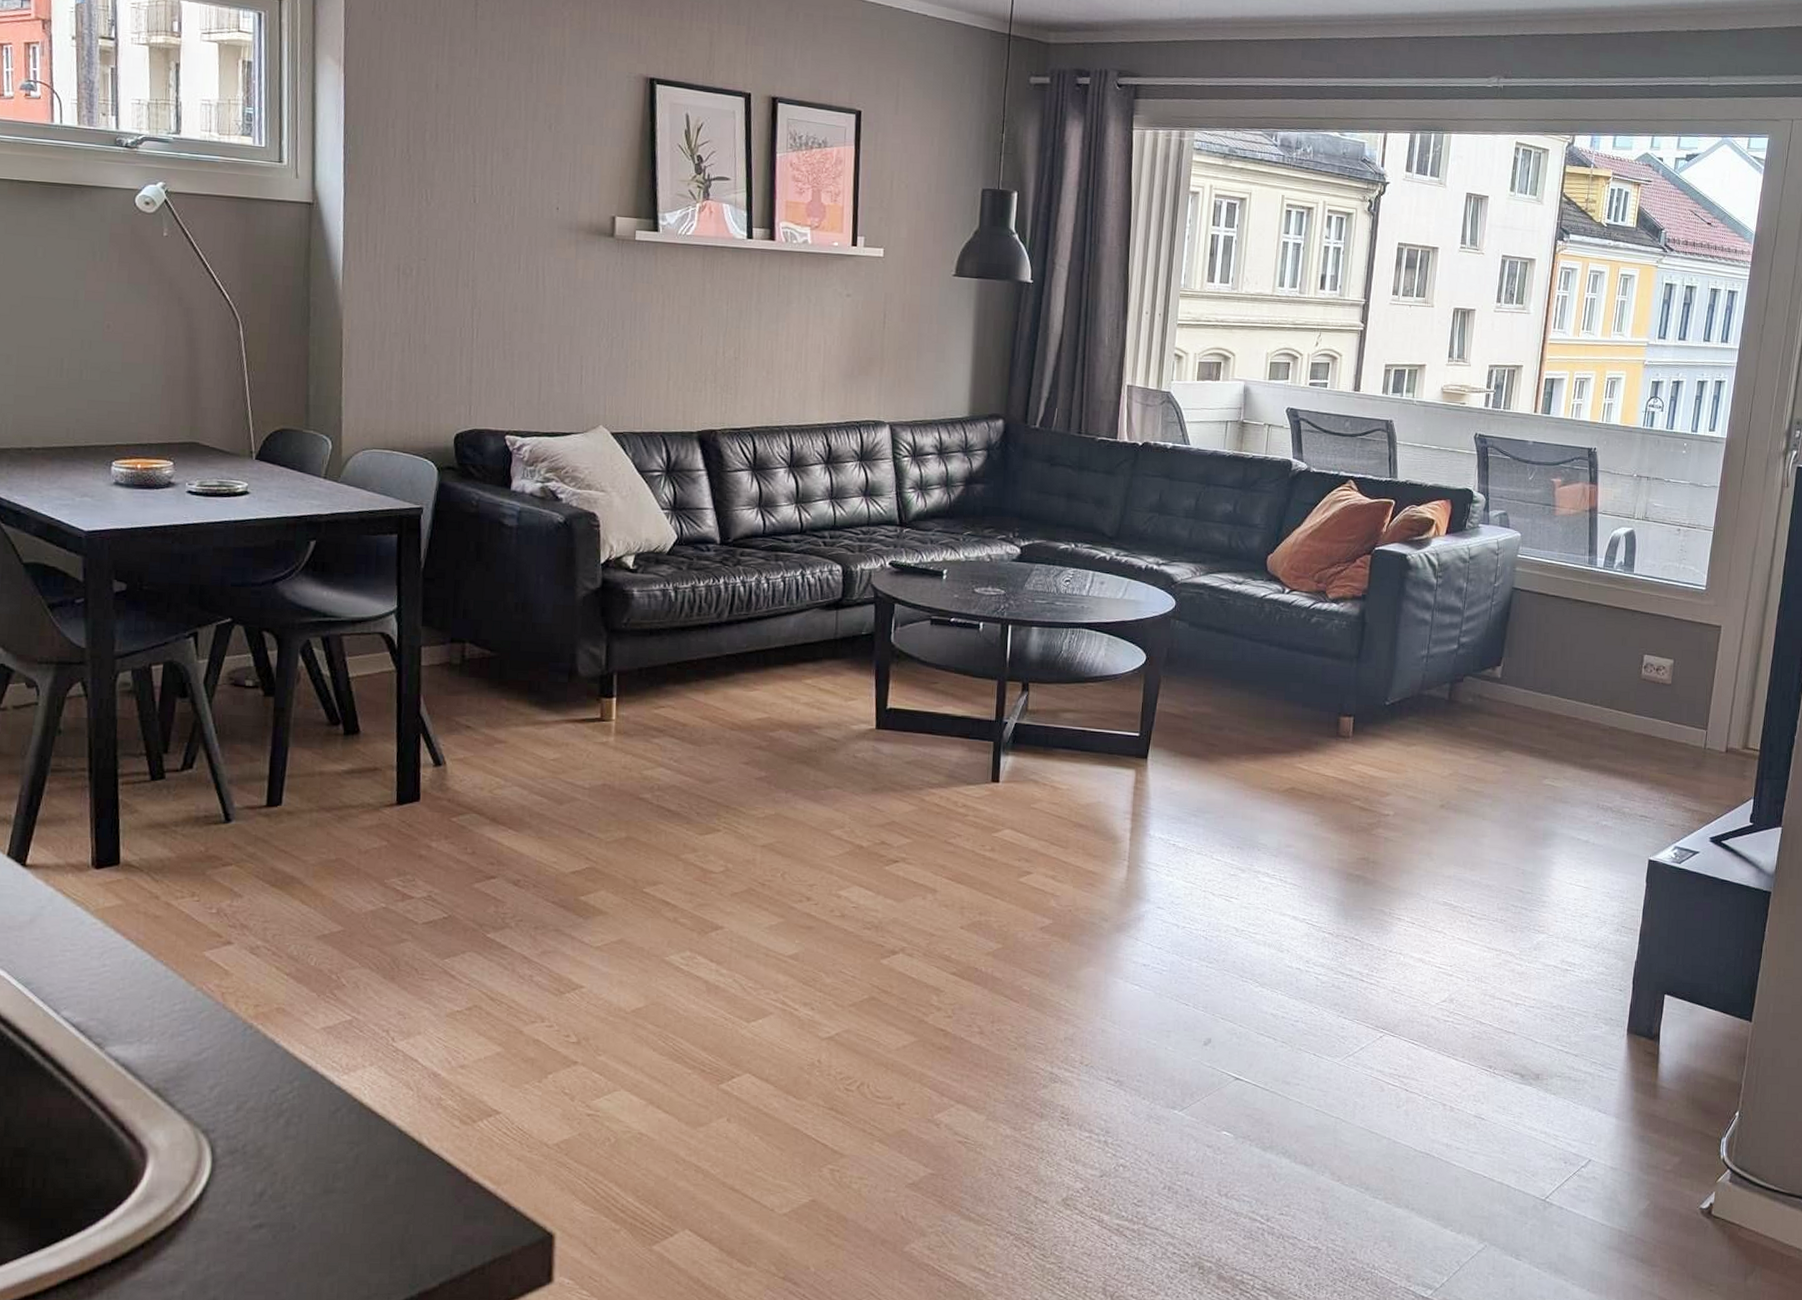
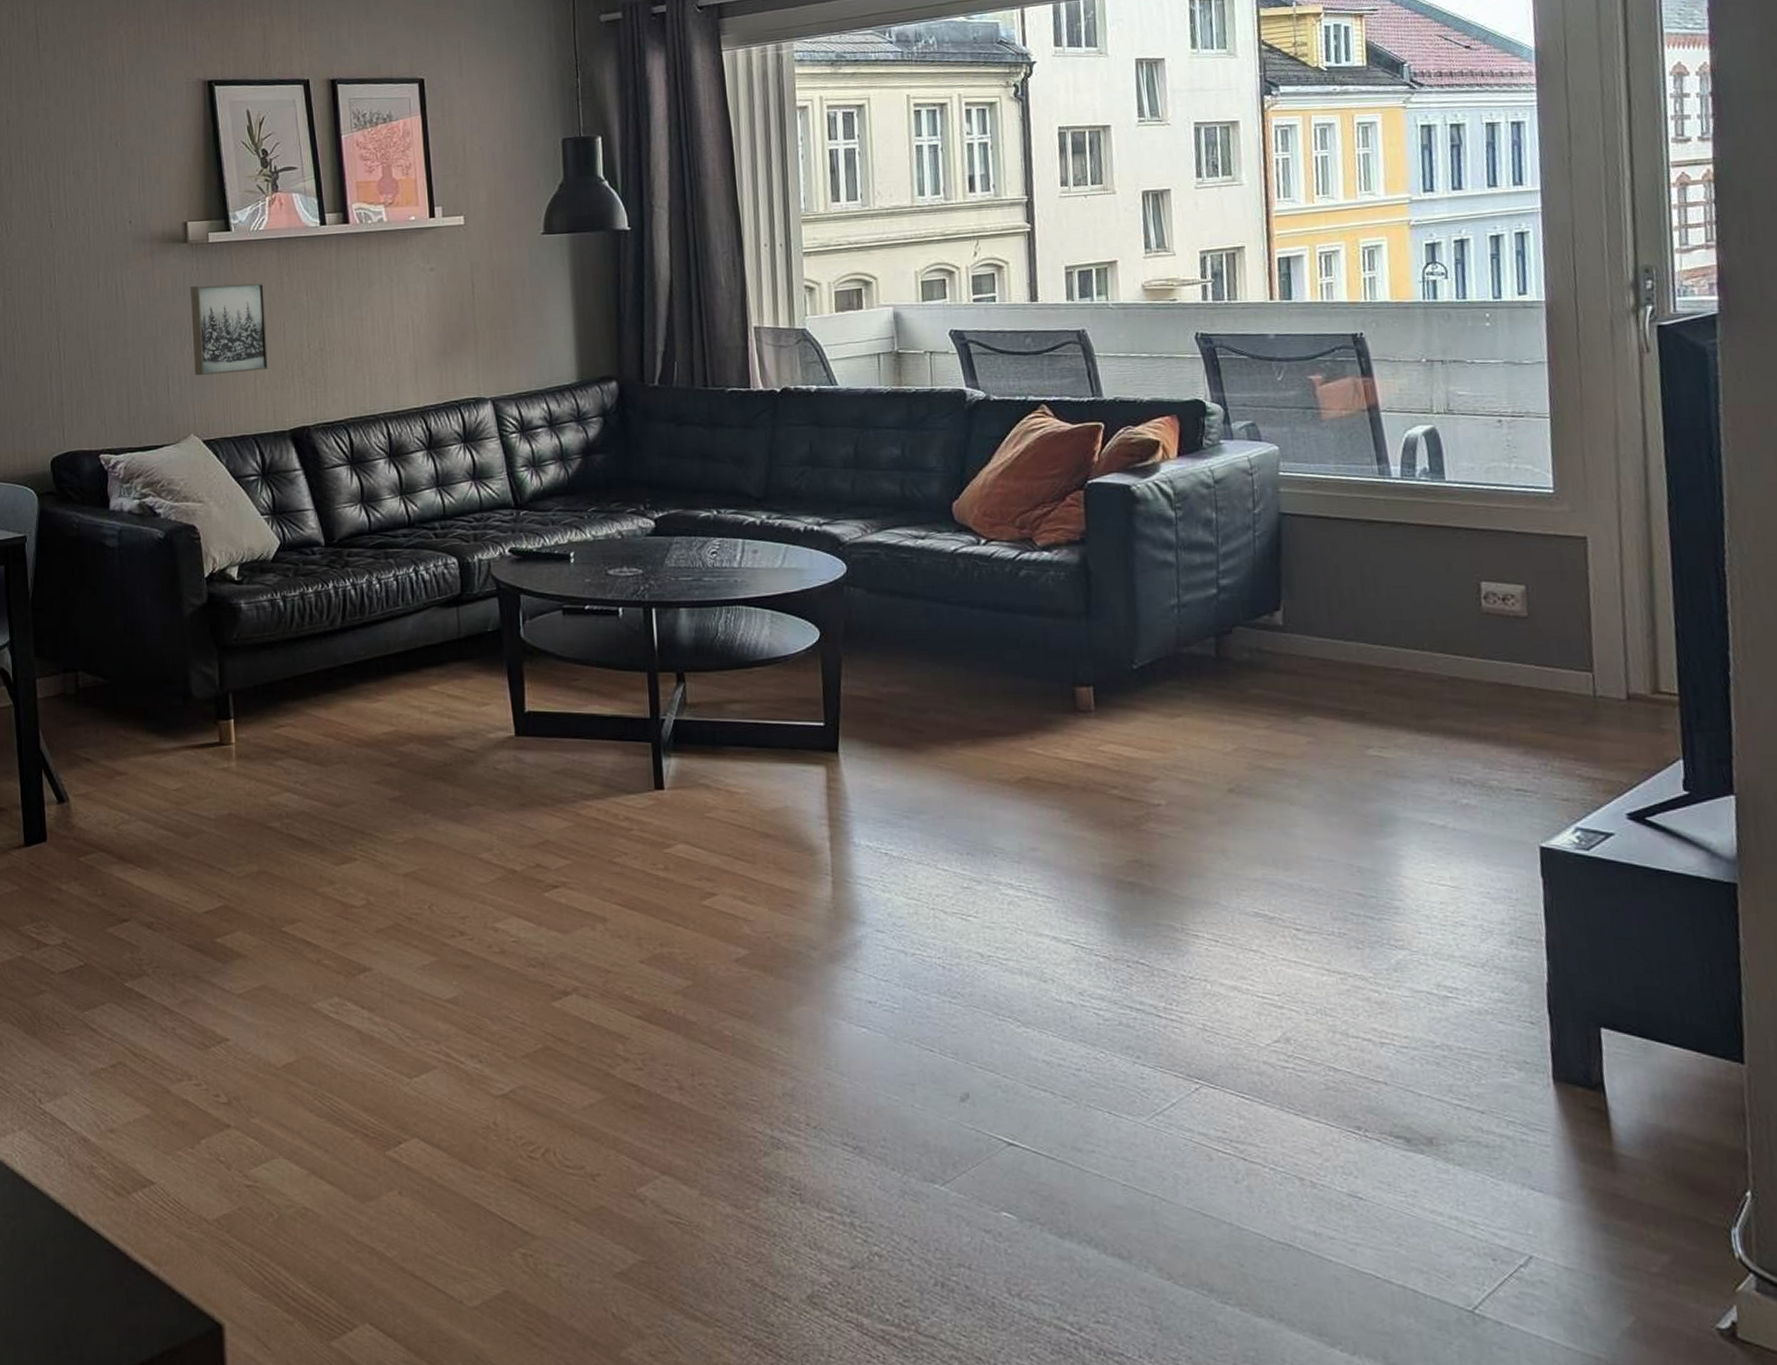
wall art: none [609,281,686,372] -> present [191,283,268,376]

